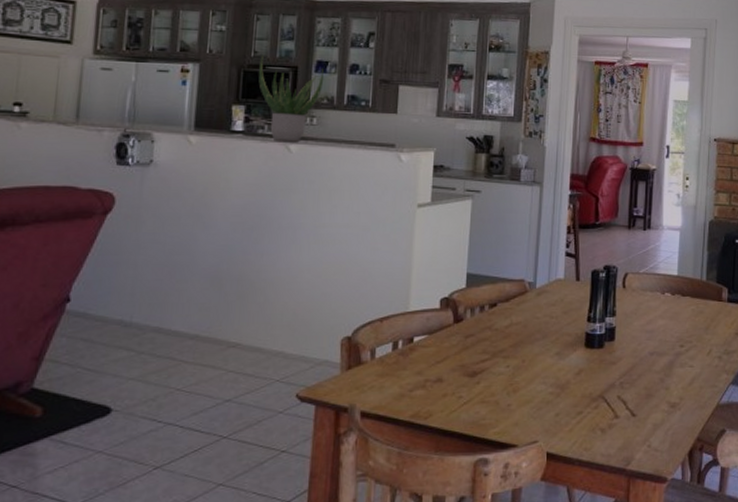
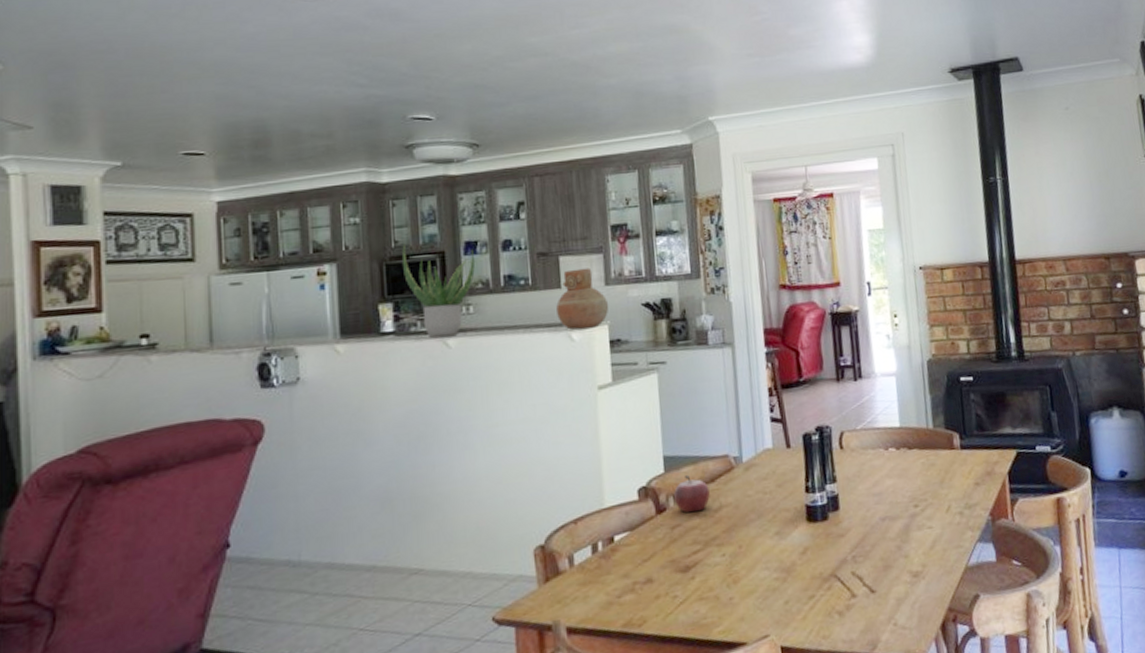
vase: none [390,98,438,153] -> present [556,267,609,331]
fruit: none [472,293,503,326] -> present [674,475,710,513]

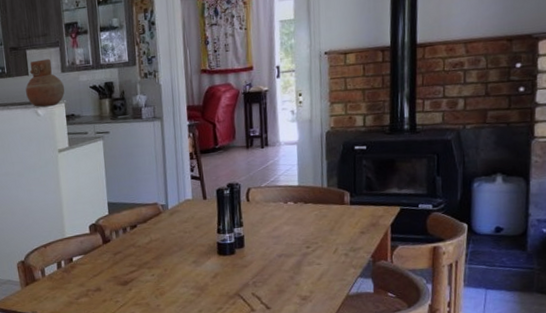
fruit: present [674,475,710,513] -> none [116,217,143,244]

